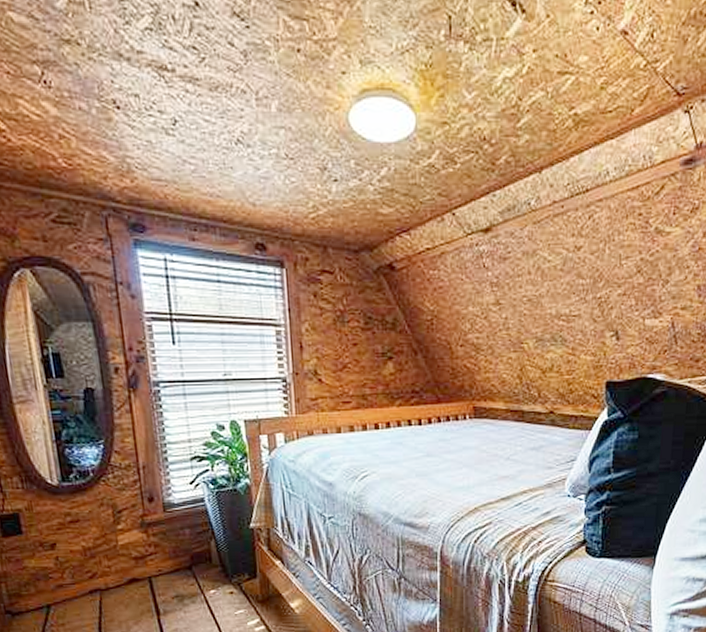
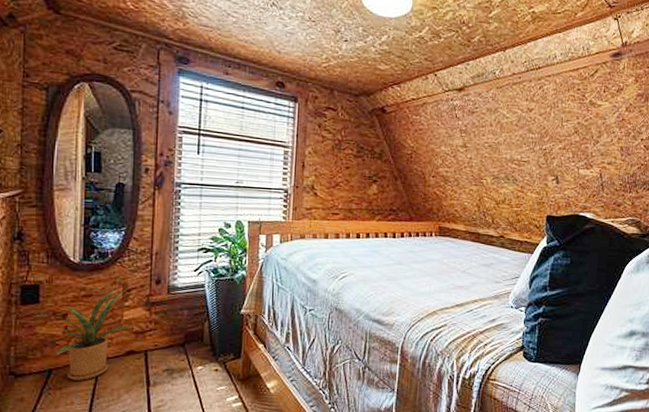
house plant: none [18,510,130,615] -> present [32,288,132,381]

